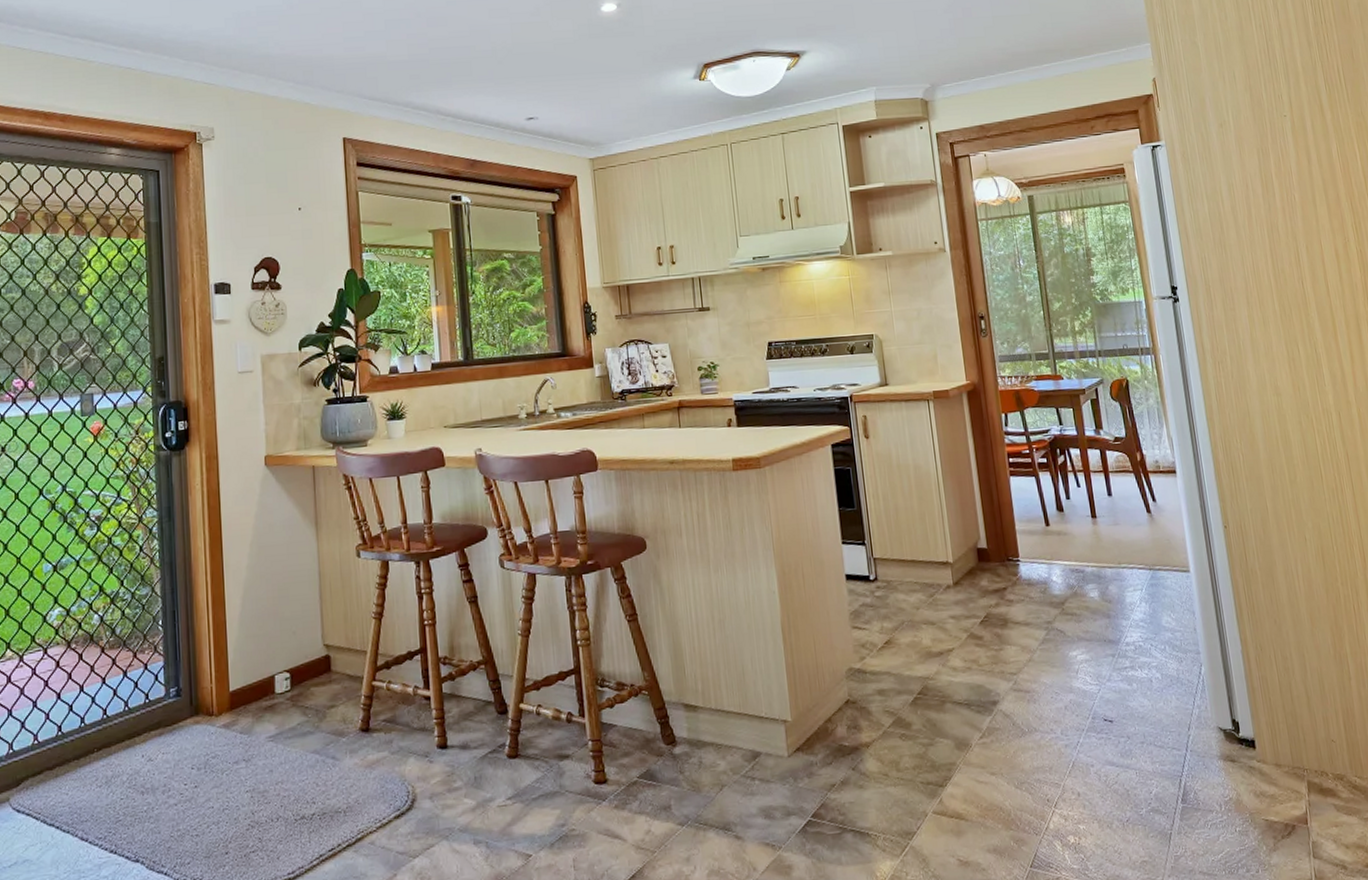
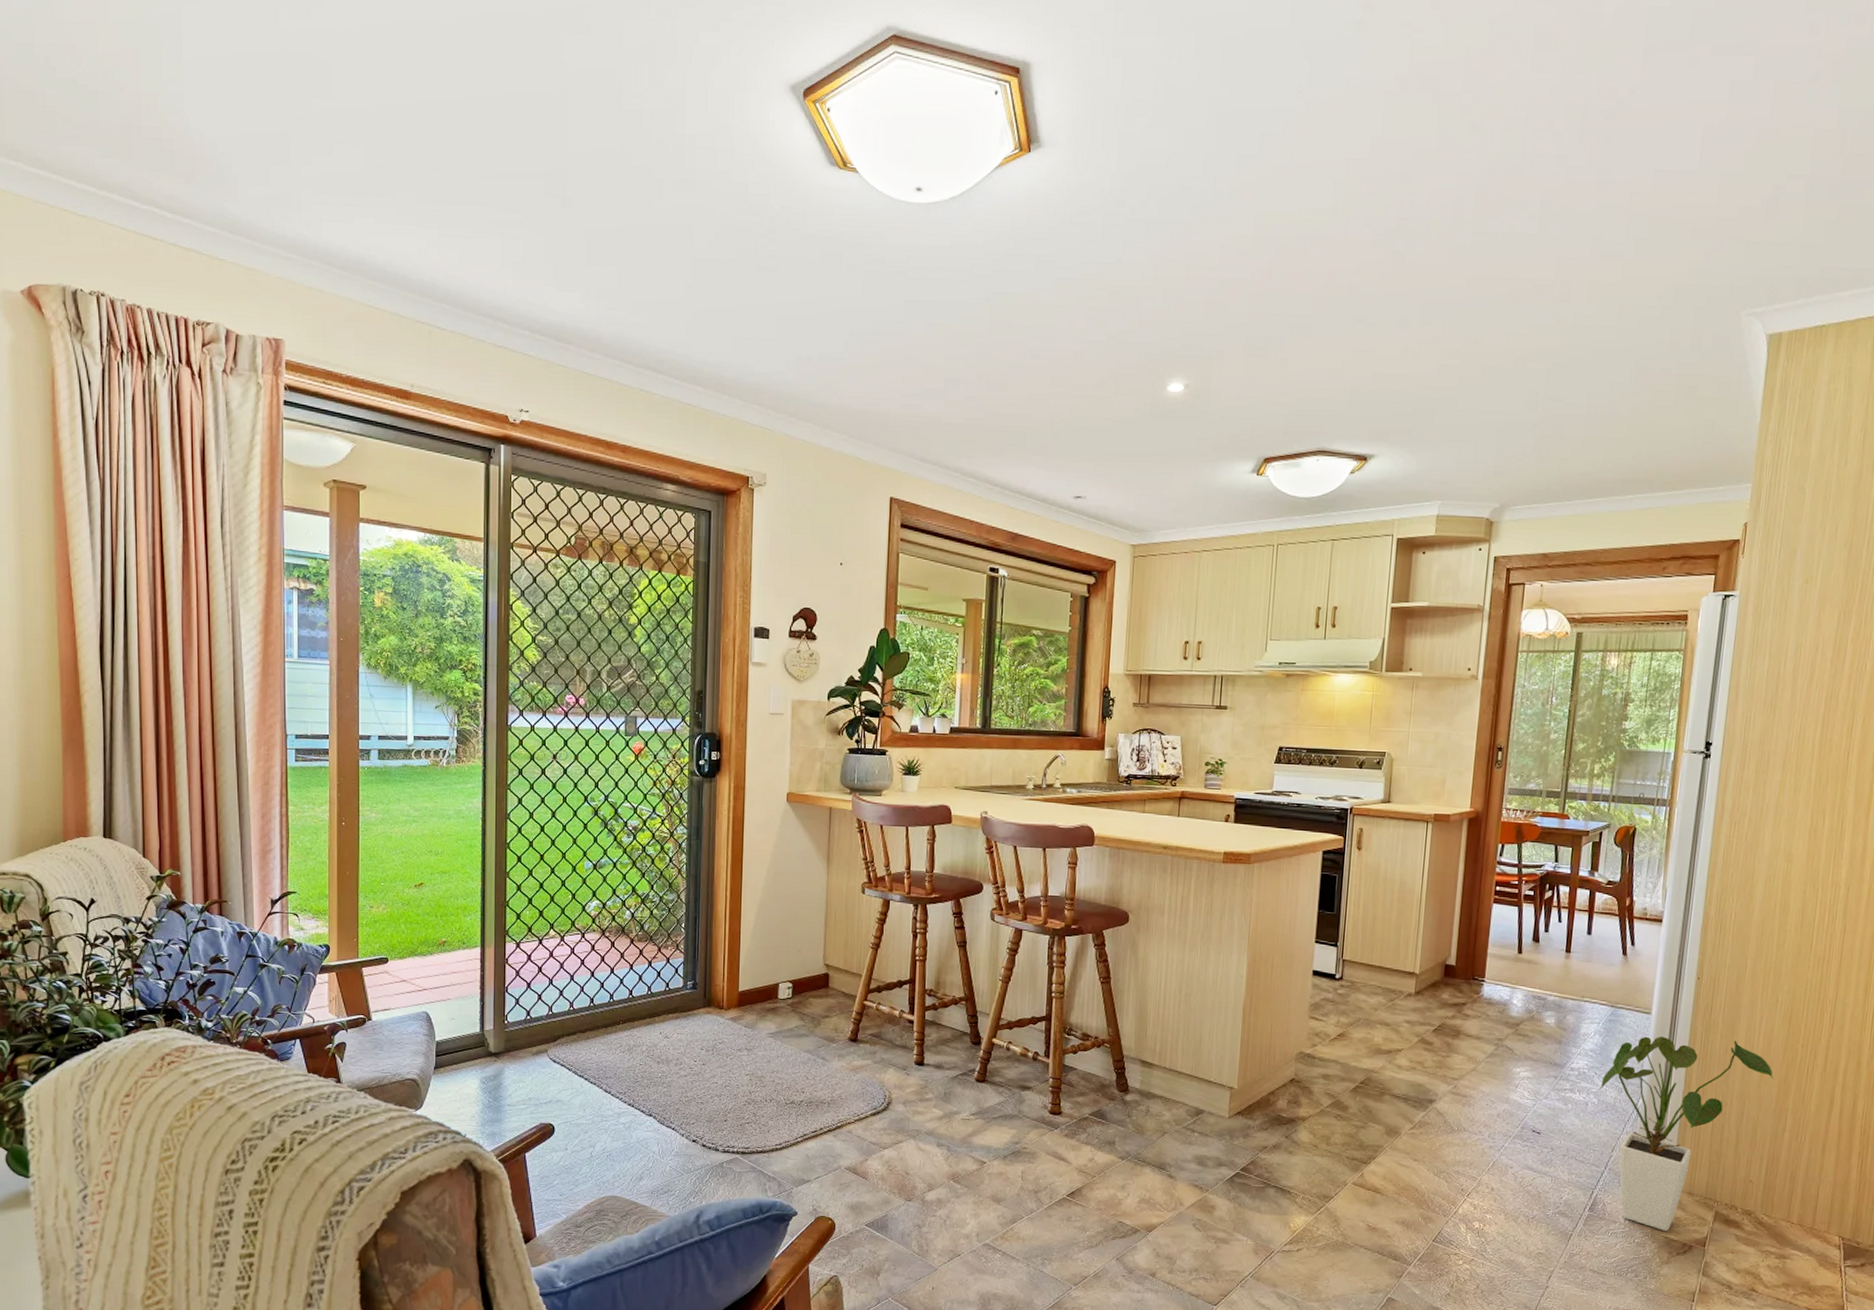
house plant: none [1159,588,1325,813] -> present [1599,1037,1774,1231]

